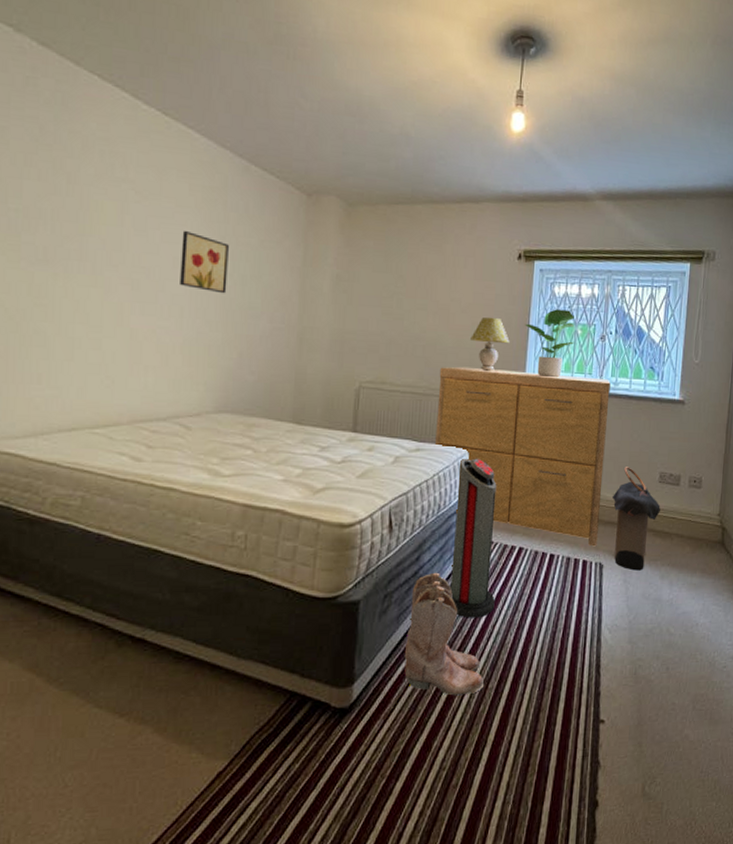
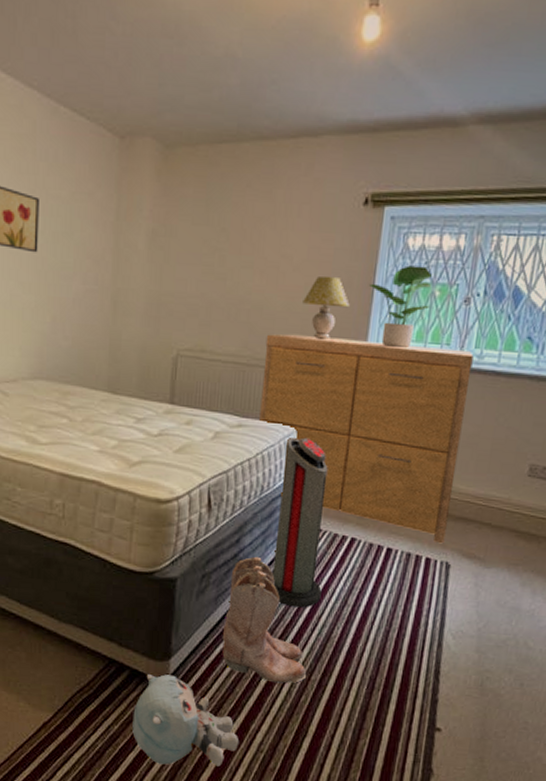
plush toy: none [314,701,423,800] -> present [132,674,240,767]
laundry hamper: present [613,467,661,571] -> none [464,456,528,575]

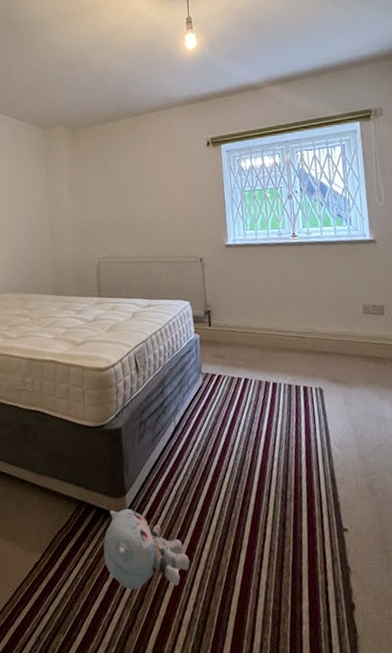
boots: present [222,556,306,684] -> none [161,402,232,505]
dresser: present [259,333,474,544] -> none [157,230,314,374]
air purifier: present [272,437,328,608] -> none [185,308,231,440]
table lamp: present [303,277,350,341] -> none [178,195,210,238]
potted plant: present [369,265,432,349] -> none [221,179,266,236]

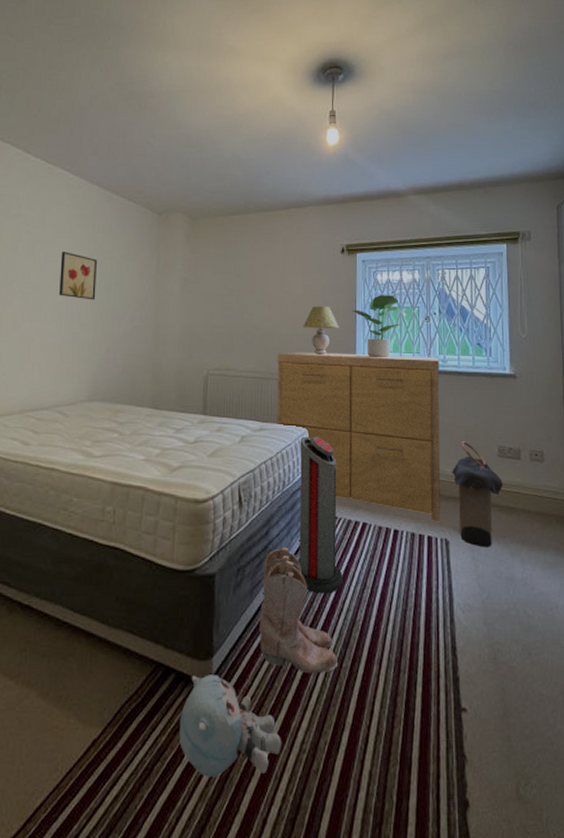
dresser: none [157,230,314,374] -> present [277,352,441,522]
boots: none [161,402,232,505] -> present [260,547,337,674]
table lamp: none [178,195,210,238] -> present [303,307,339,355]
air purifier: none [185,308,231,440] -> present [299,436,343,594]
potted plant: none [221,179,266,236] -> present [353,295,401,358]
laundry hamper: none [321,302,369,393] -> present [452,441,503,547]

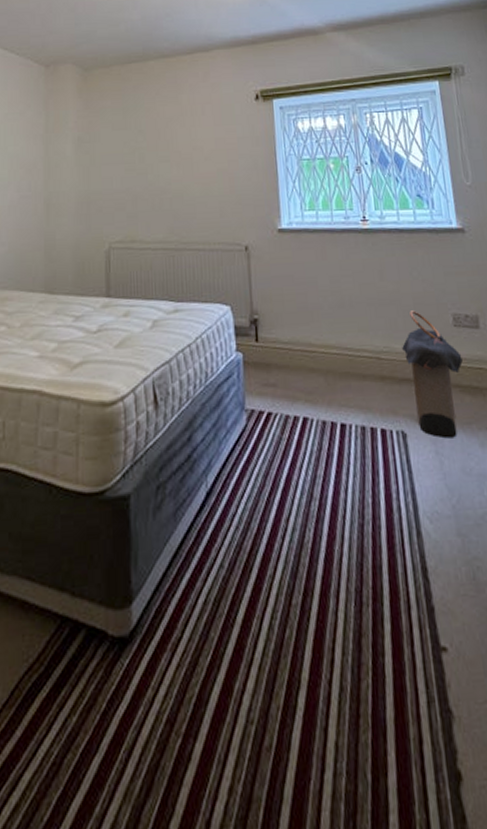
plush toy: present [179,674,282,777] -> none [94,627,224,769]
boots: present [260,547,337,674] -> none [187,454,286,617]
dresser: present [277,352,441,522] -> none [189,213,395,411]
air purifier: present [299,436,343,594] -> none [223,315,285,511]
table lamp: present [303,307,339,355] -> none [217,162,259,219]
potted plant: present [353,295,401,358] -> none [273,144,329,218]

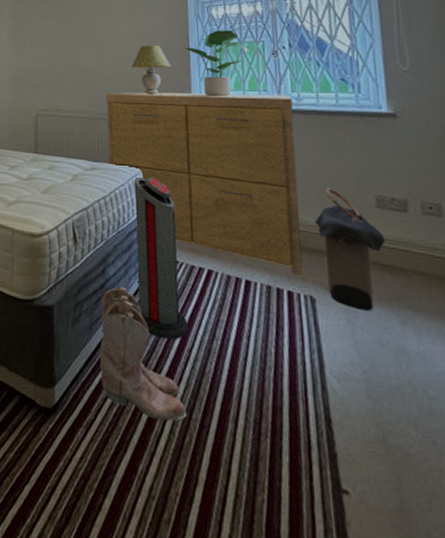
boots: none [187,454,286,617] -> present [100,286,186,421]
dresser: none [189,213,395,411] -> present [105,92,303,277]
table lamp: none [217,162,259,219] -> present [131,45,171,95]
air purifier: none [223,315,285,511] -> present [135,177,188,340]
potted plant: none [273,144,329,218] -> present [185,30,243,97]

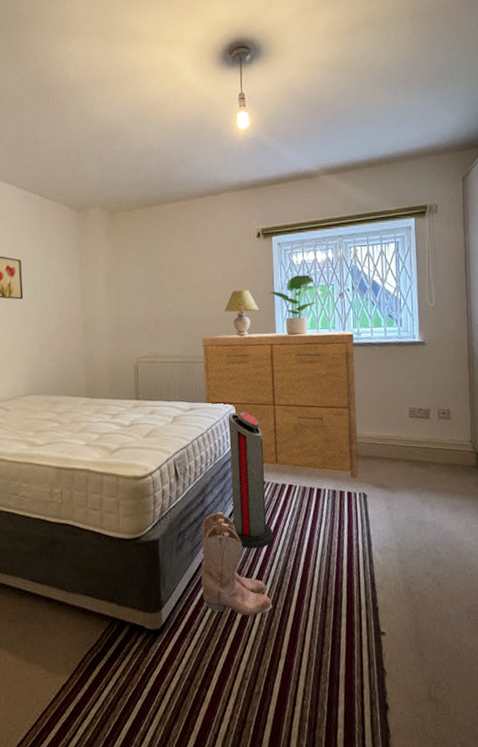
laundry hamper: present [315,188,385,311] -> none [368,406,414,498]

